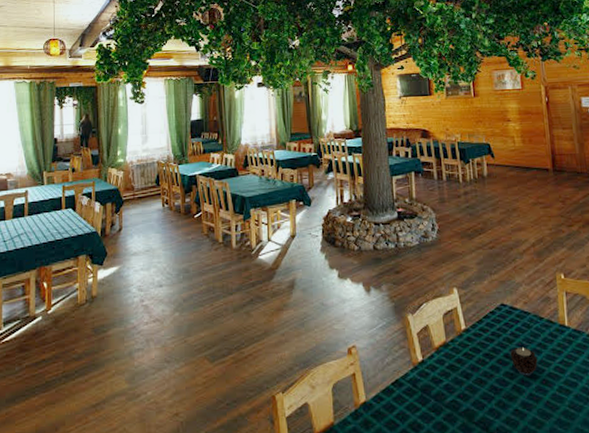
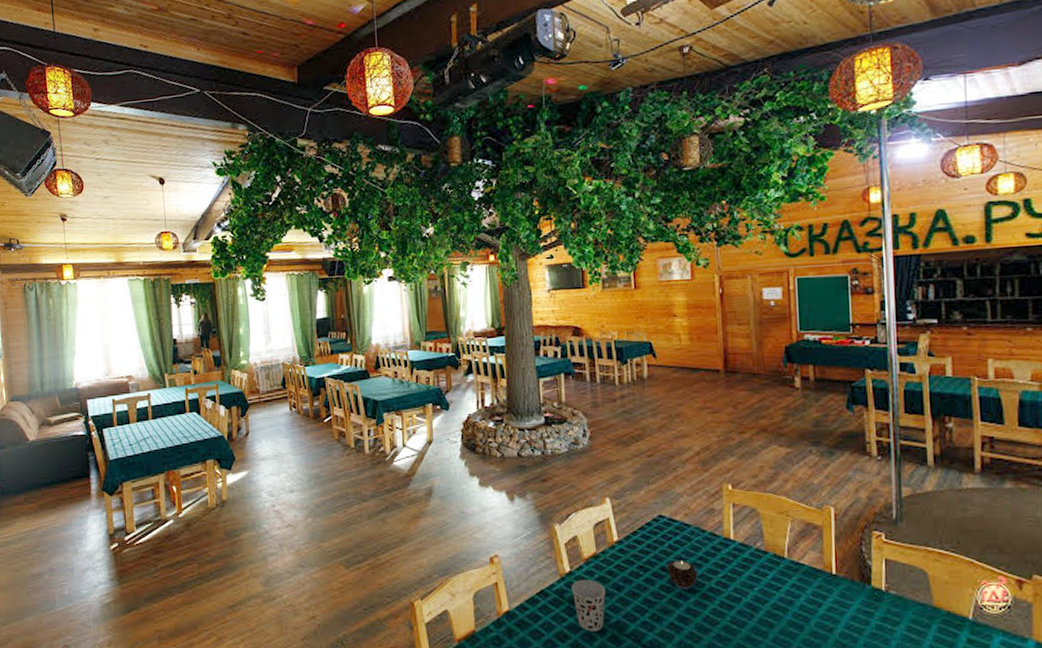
cup: none [423,368,455,420] -> present [571,580,605,631]

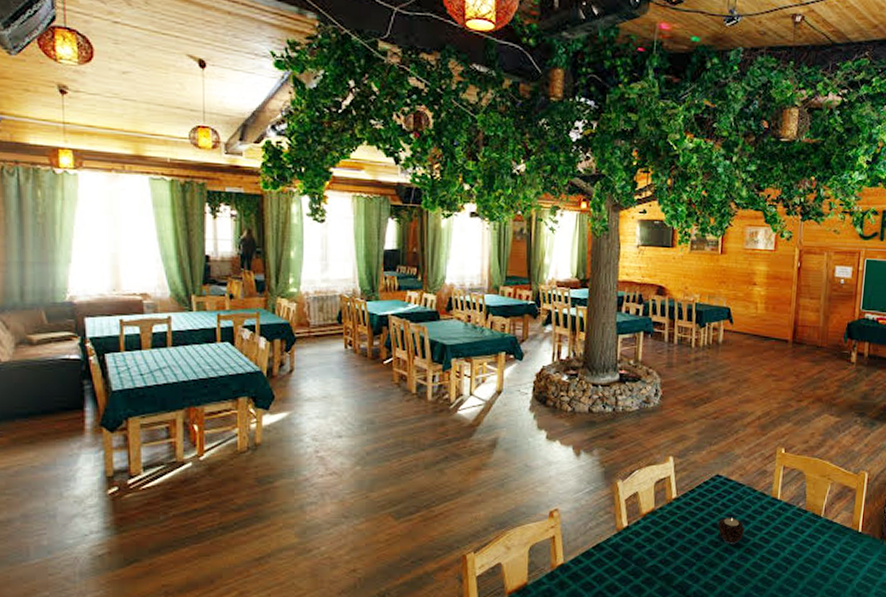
cup: present [571,580,605,631] -> none [626,535,659,583]

